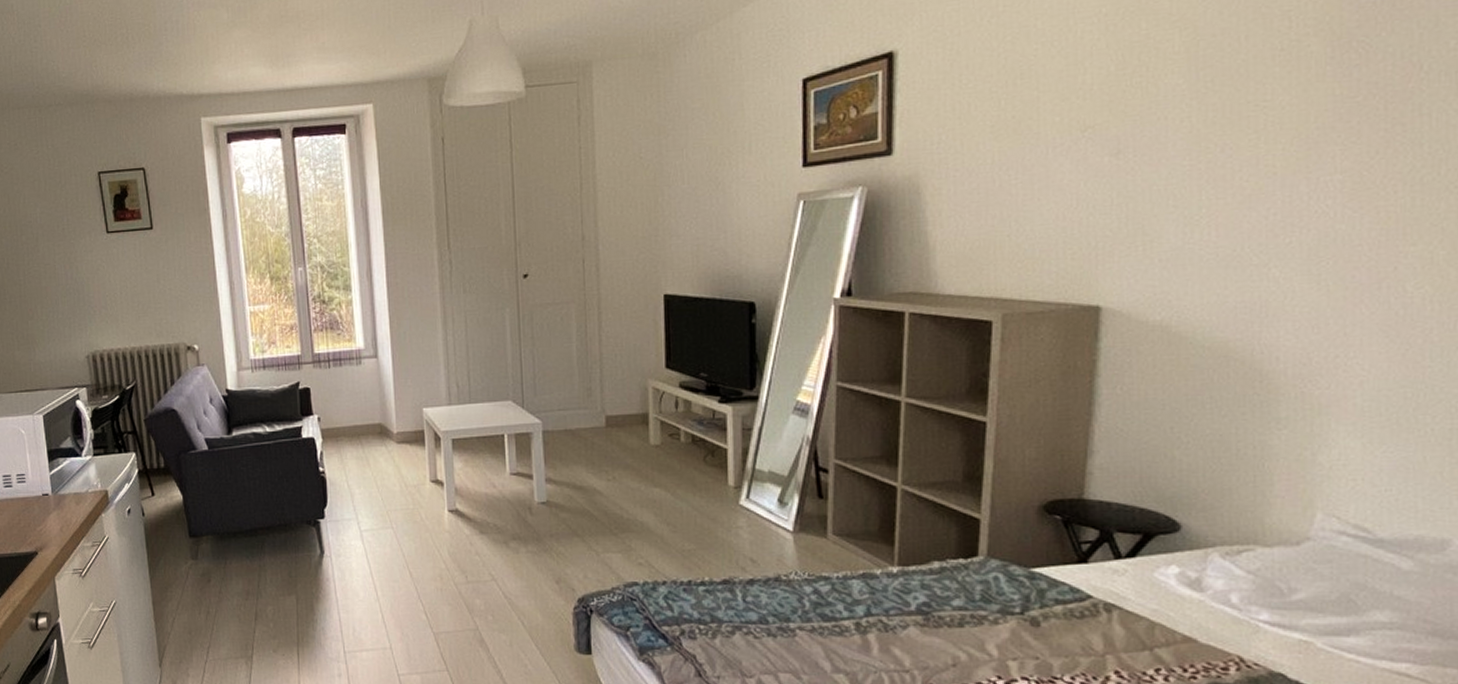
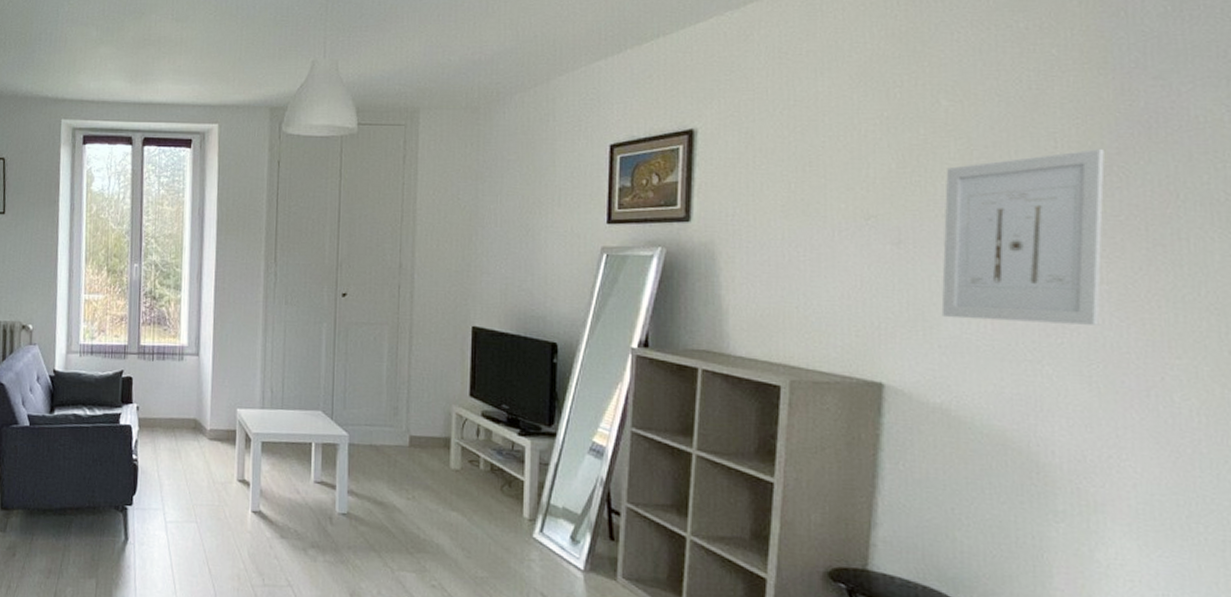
wall art: none [1162,24,1343,229] -> present [941,149,1105,325]

